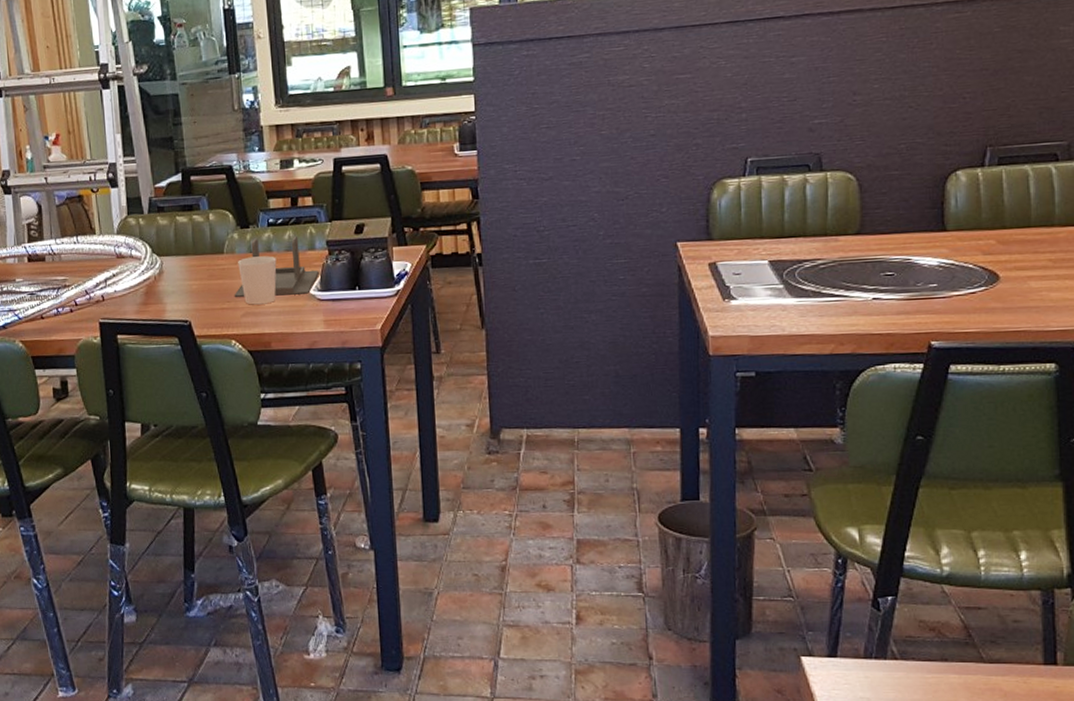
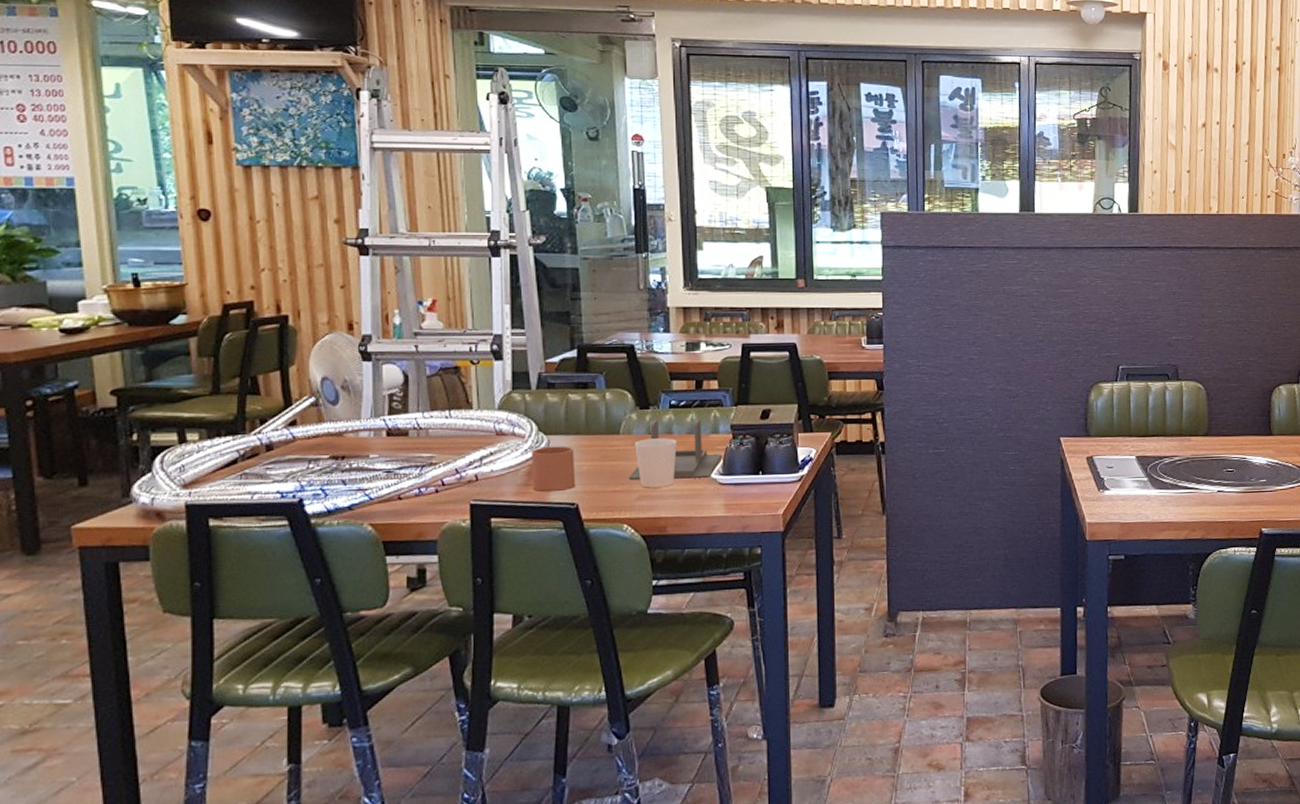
cup: none [148,266,188,311] -> present [532,446,576,493]

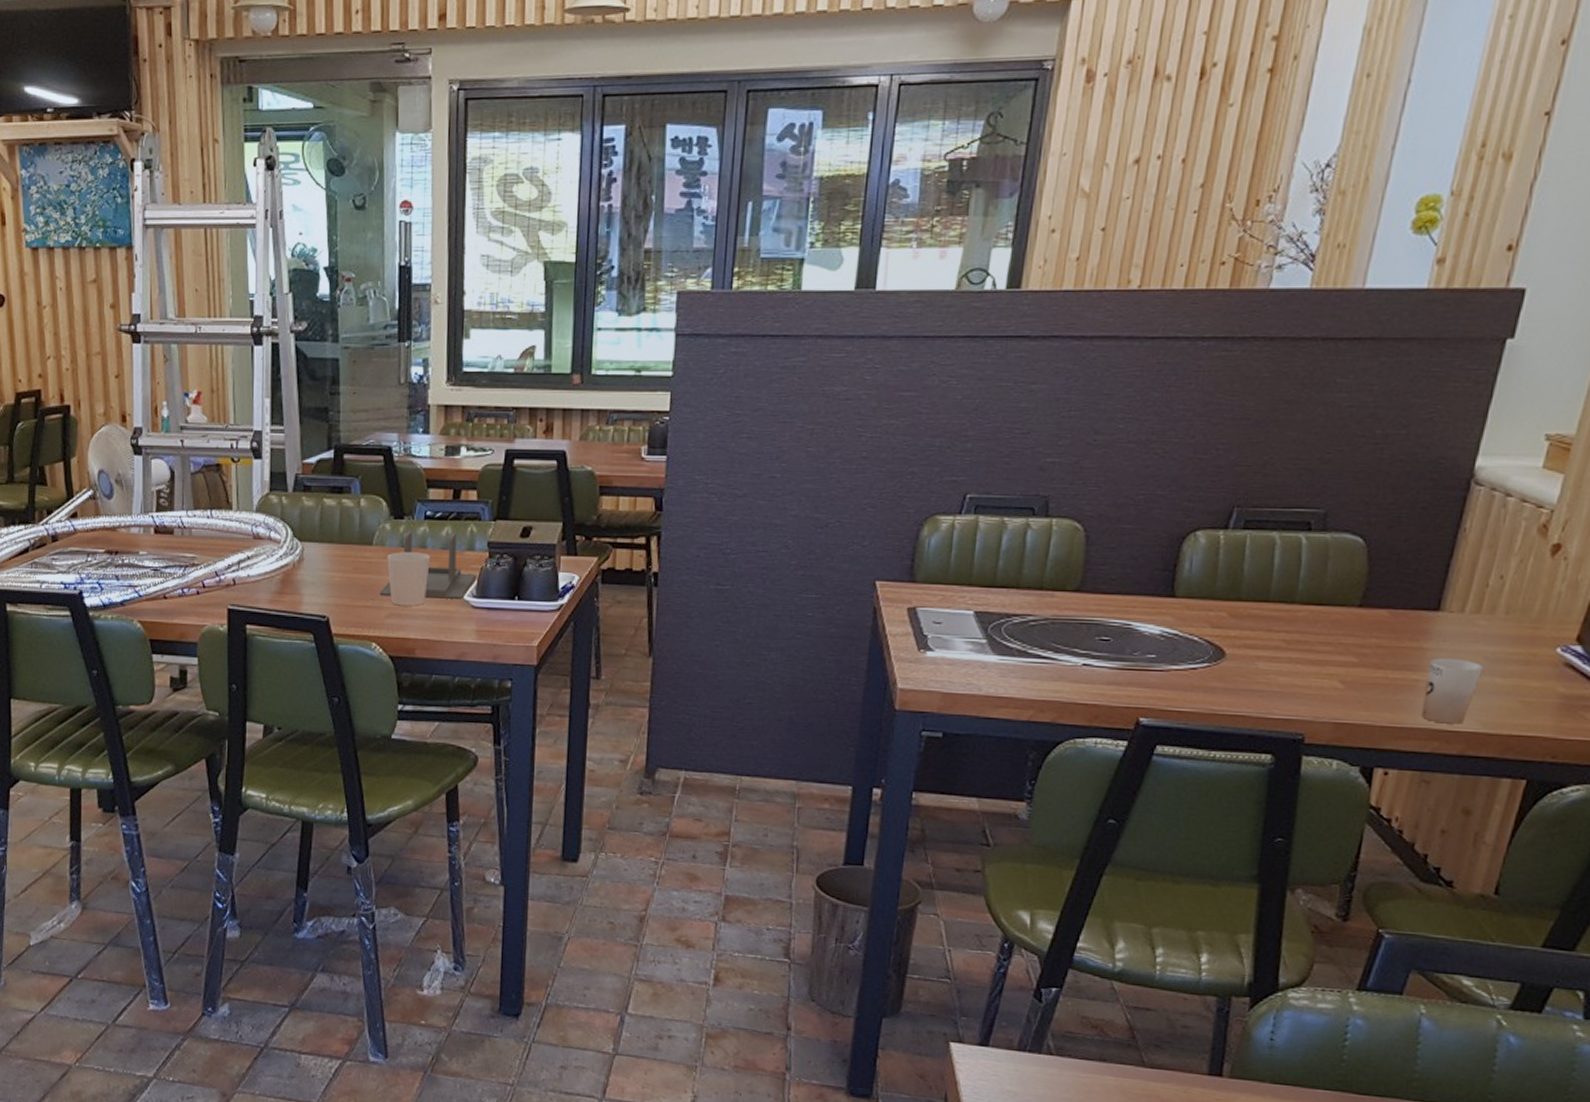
cup: present [532,446,576,493] -> none [286,554,328,603]

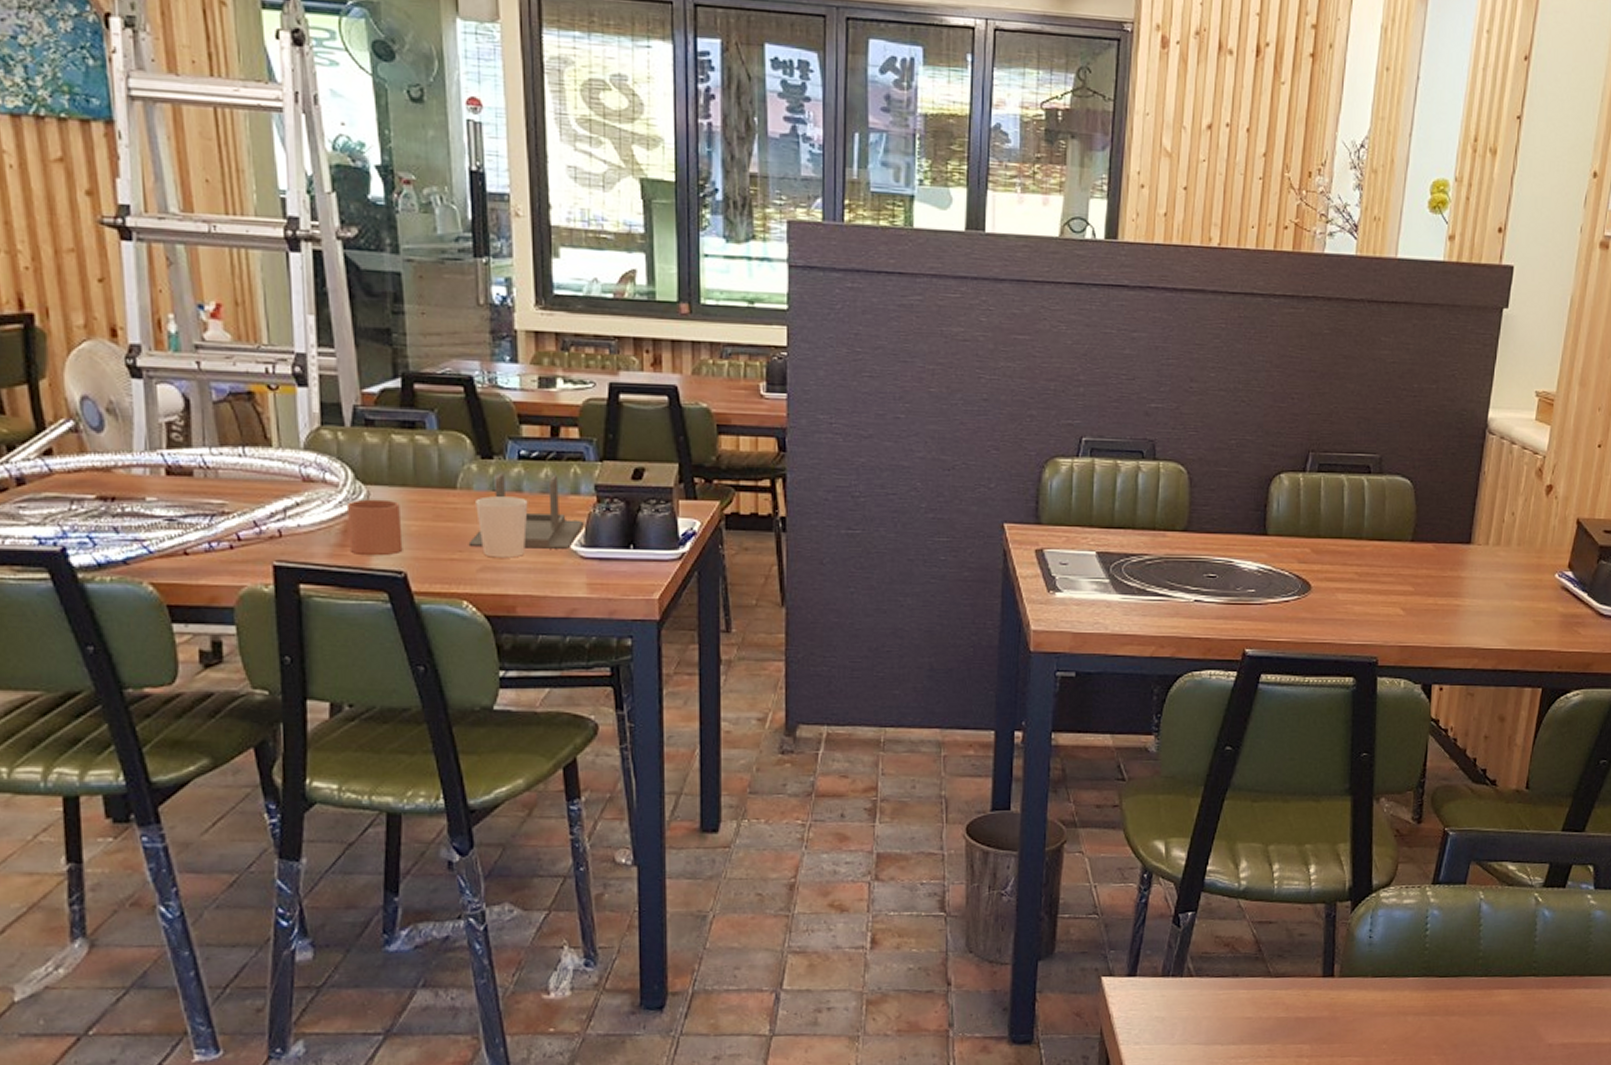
cup: none [286,554,328,603] -> present [348,499,403,556]
cup: present [1421,657,1485,724] -> none [1464,585,1506,643]

